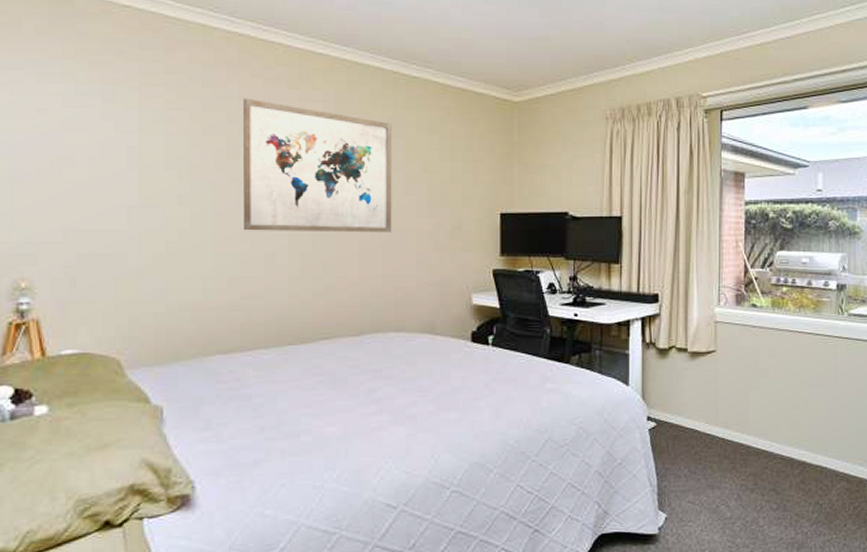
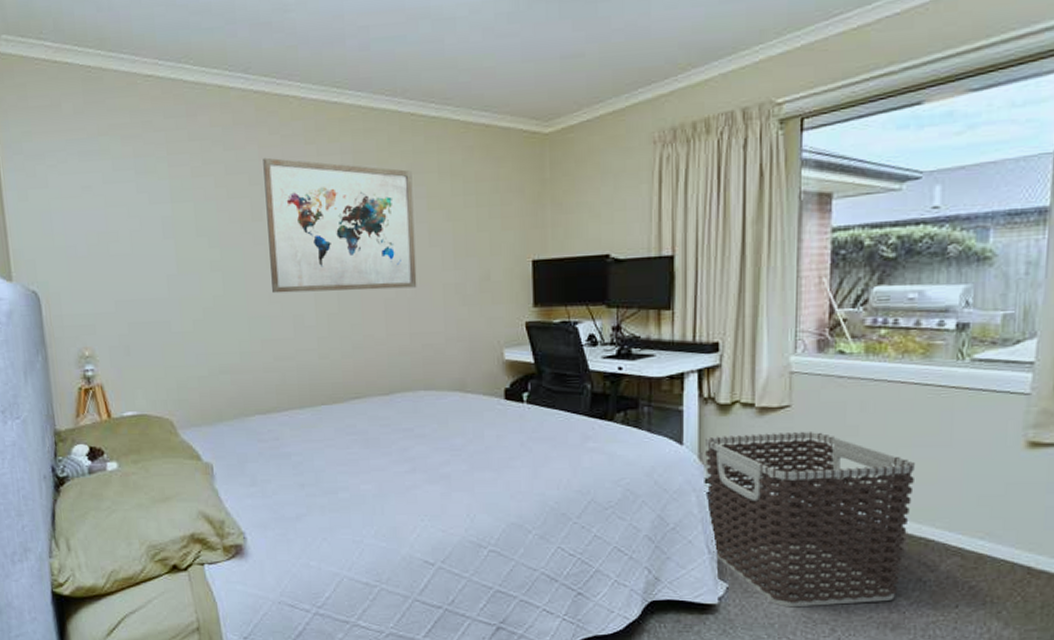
clothes hamper: none [648,373,811,534] -> present [706,431,915,608]

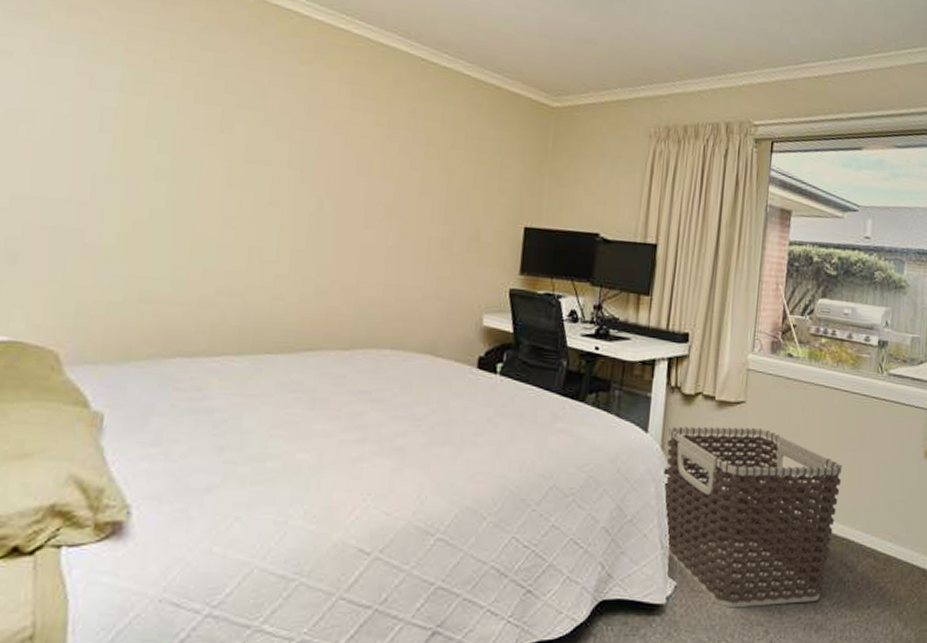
wall art: present [263,157,417,294] -> none [229,67,414,236]

